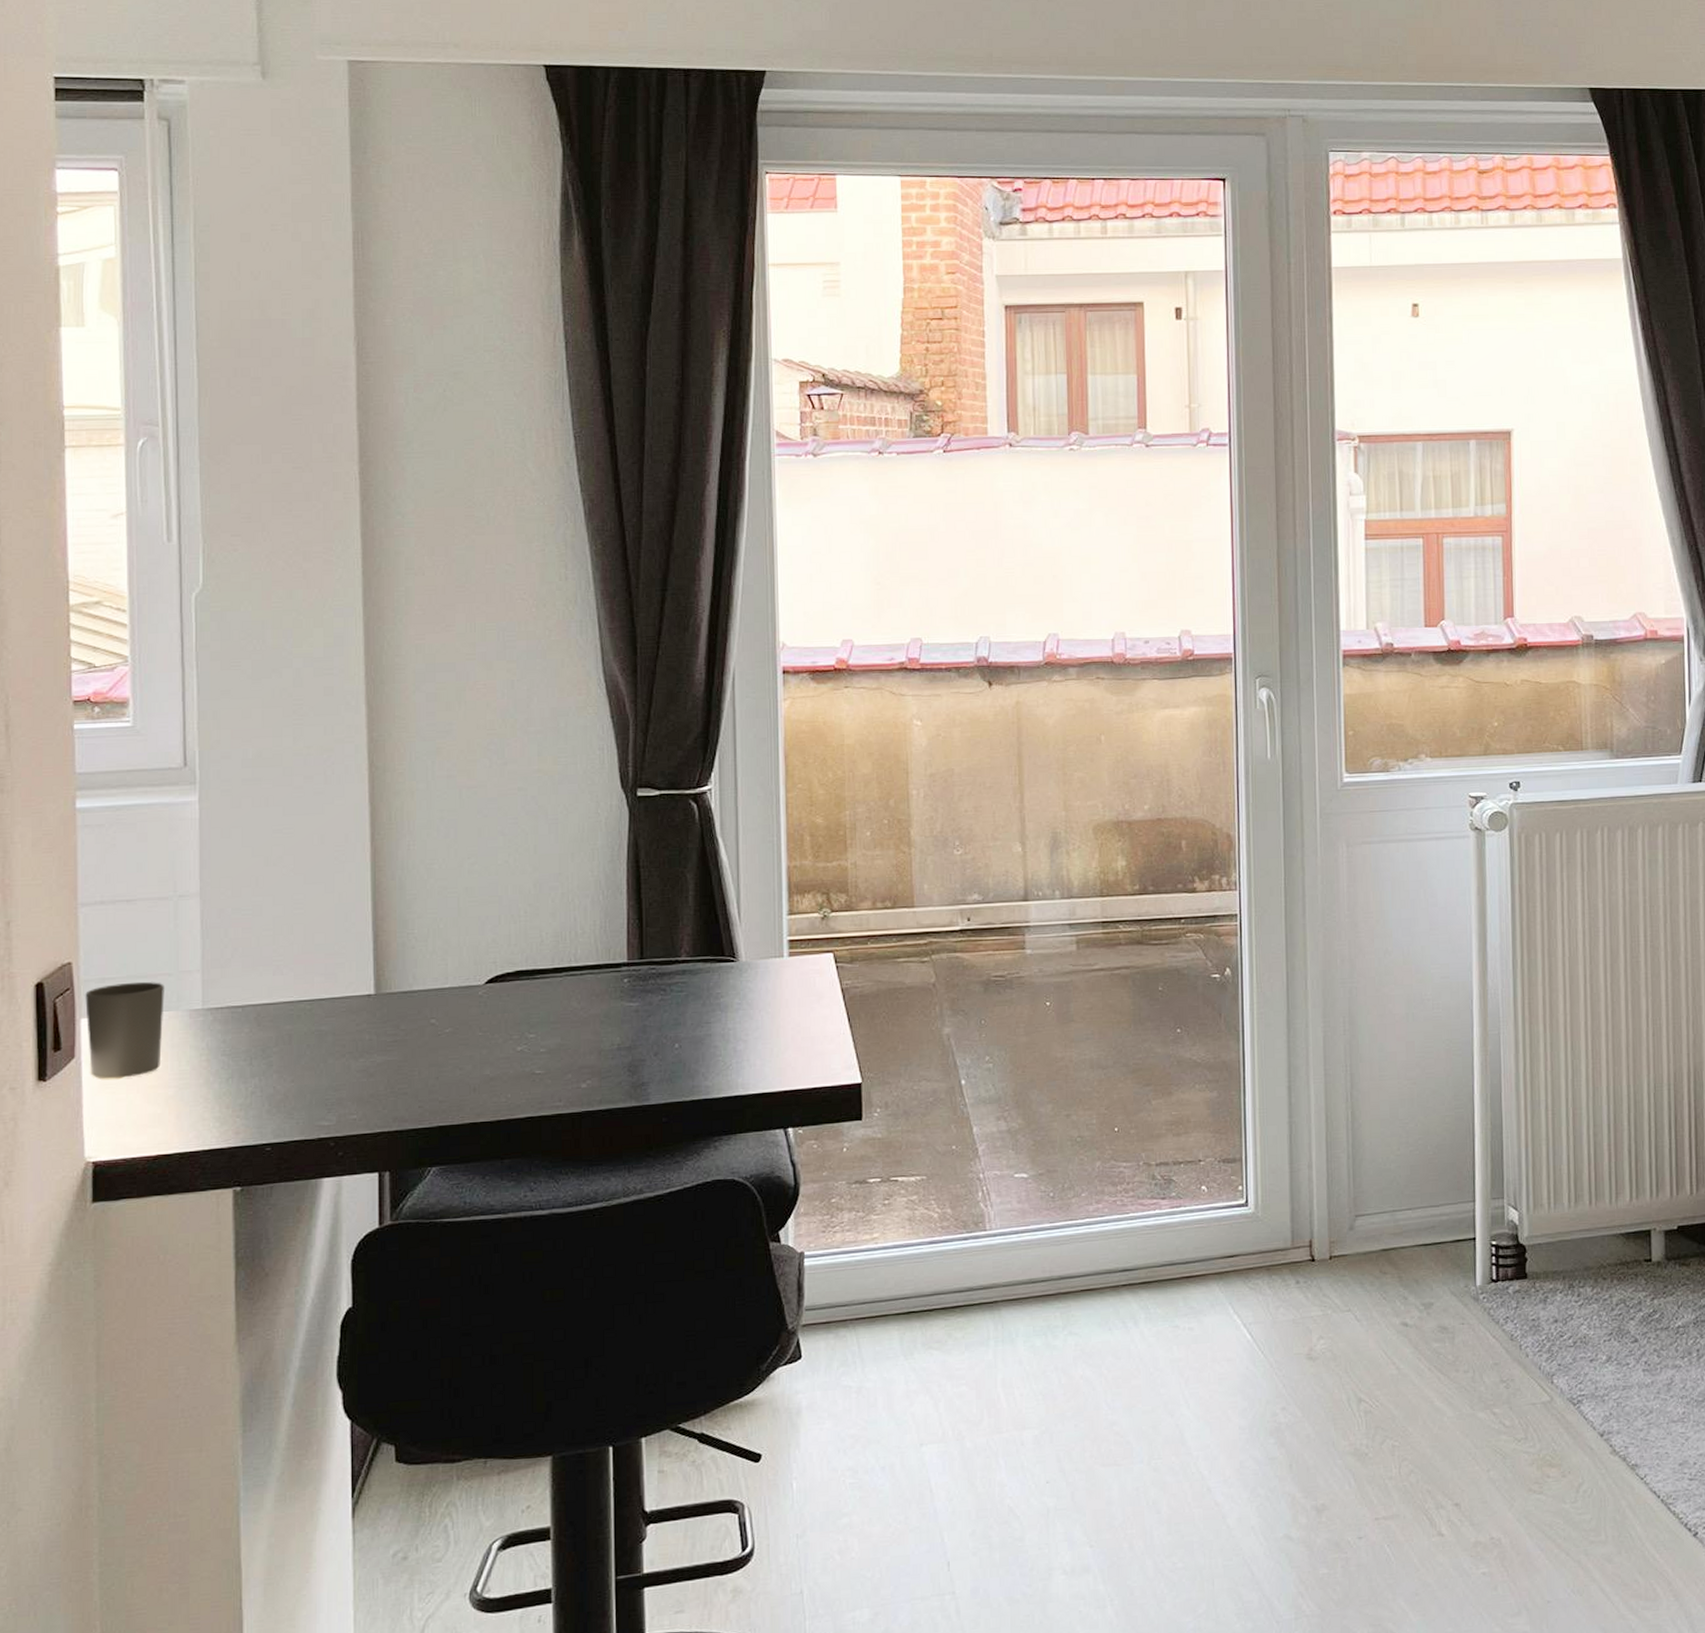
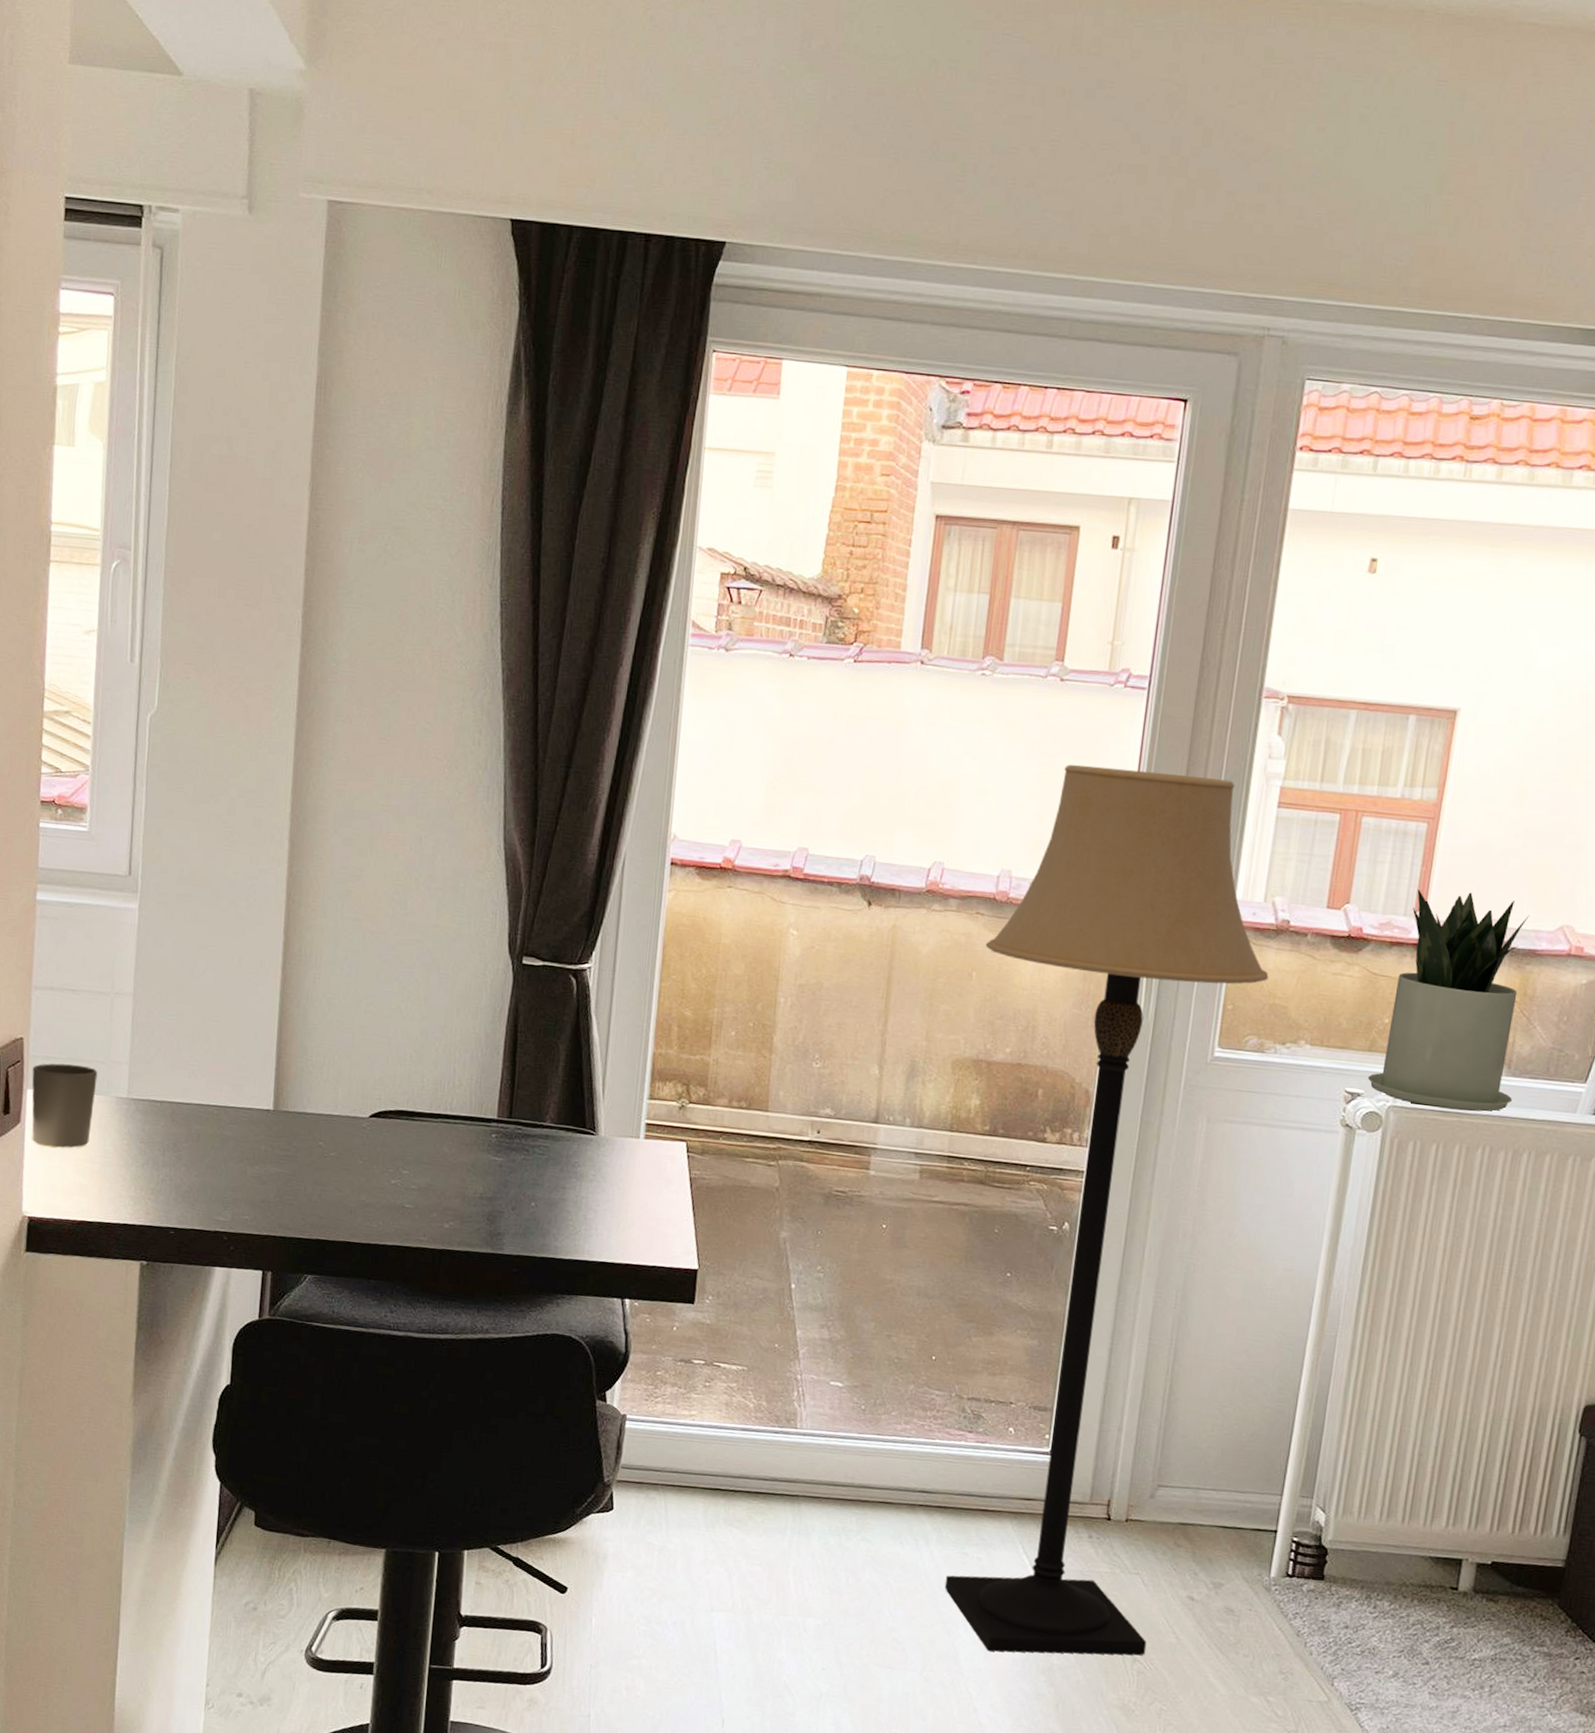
lamp: none [1110,520,1382,1424] -> present [944,764,1269,1656]
planter: none [1487,594,1620,799] -> present [1367,889,1529,1112]

